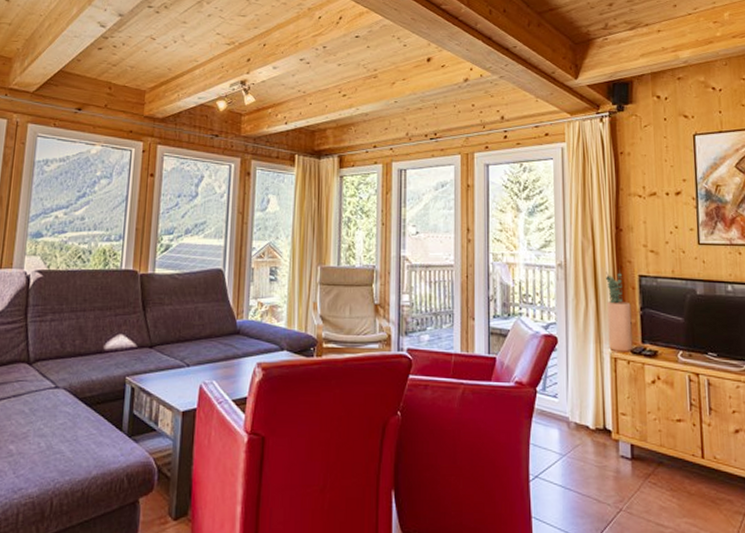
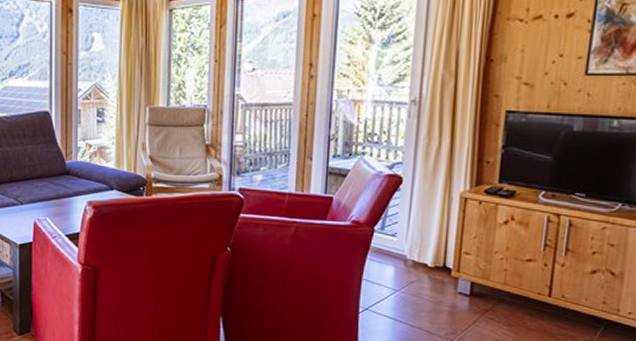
vase: present [606,269,633,352] -> none [460,104,492,192]

